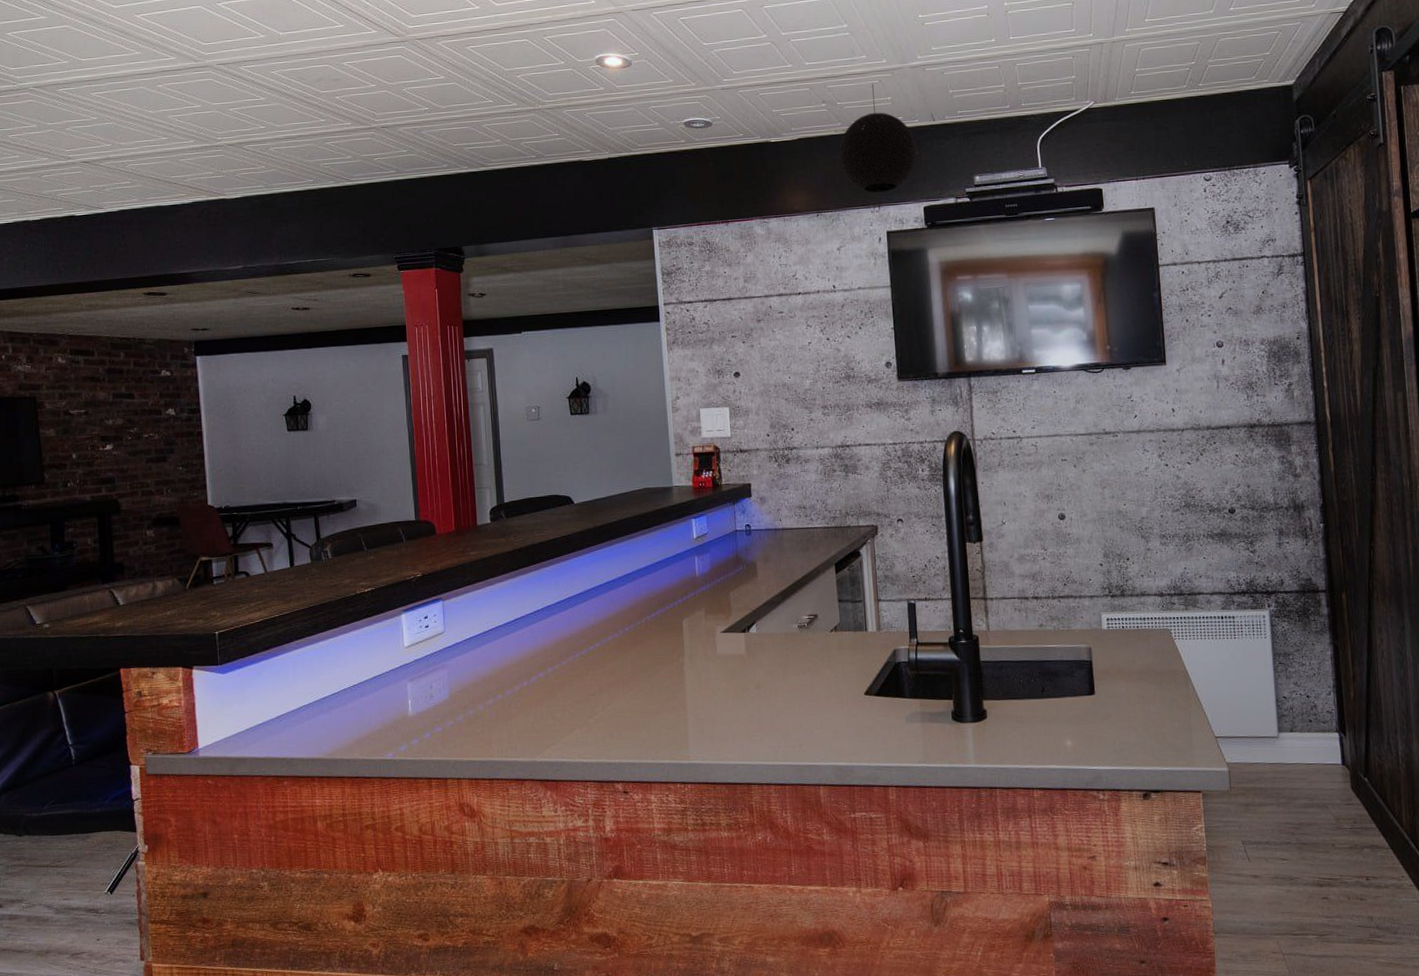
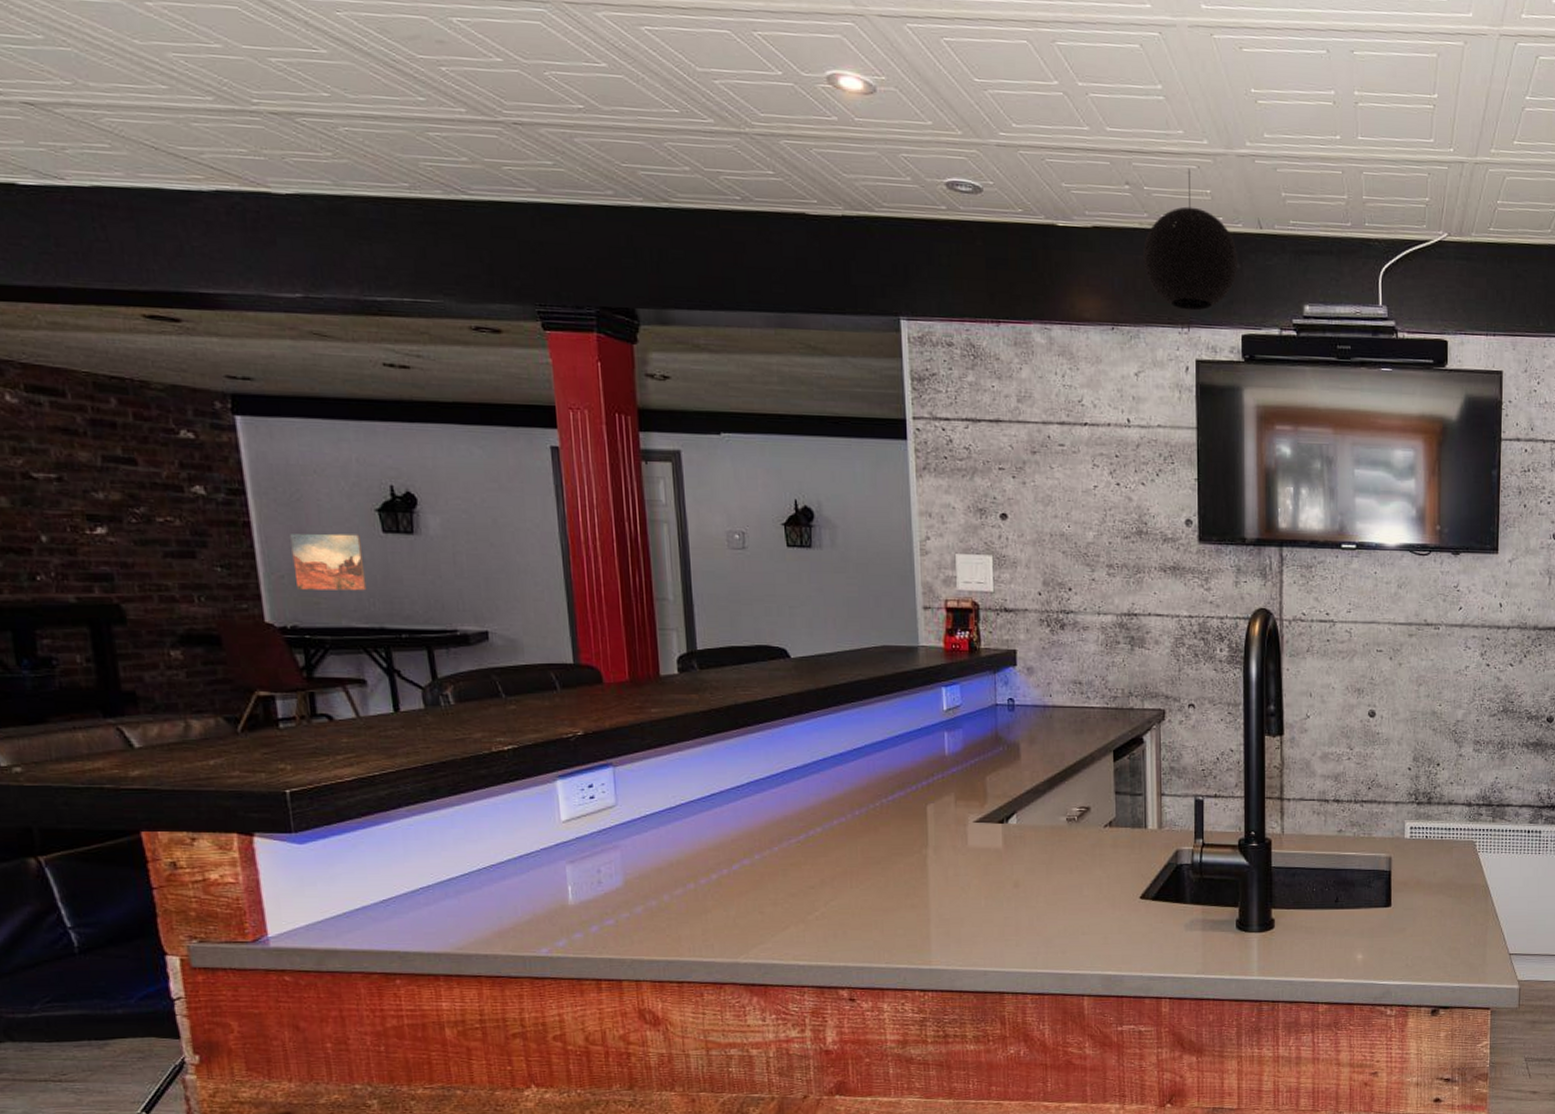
wall art: none [227,434,275,479] -> present [290,533,367,591]

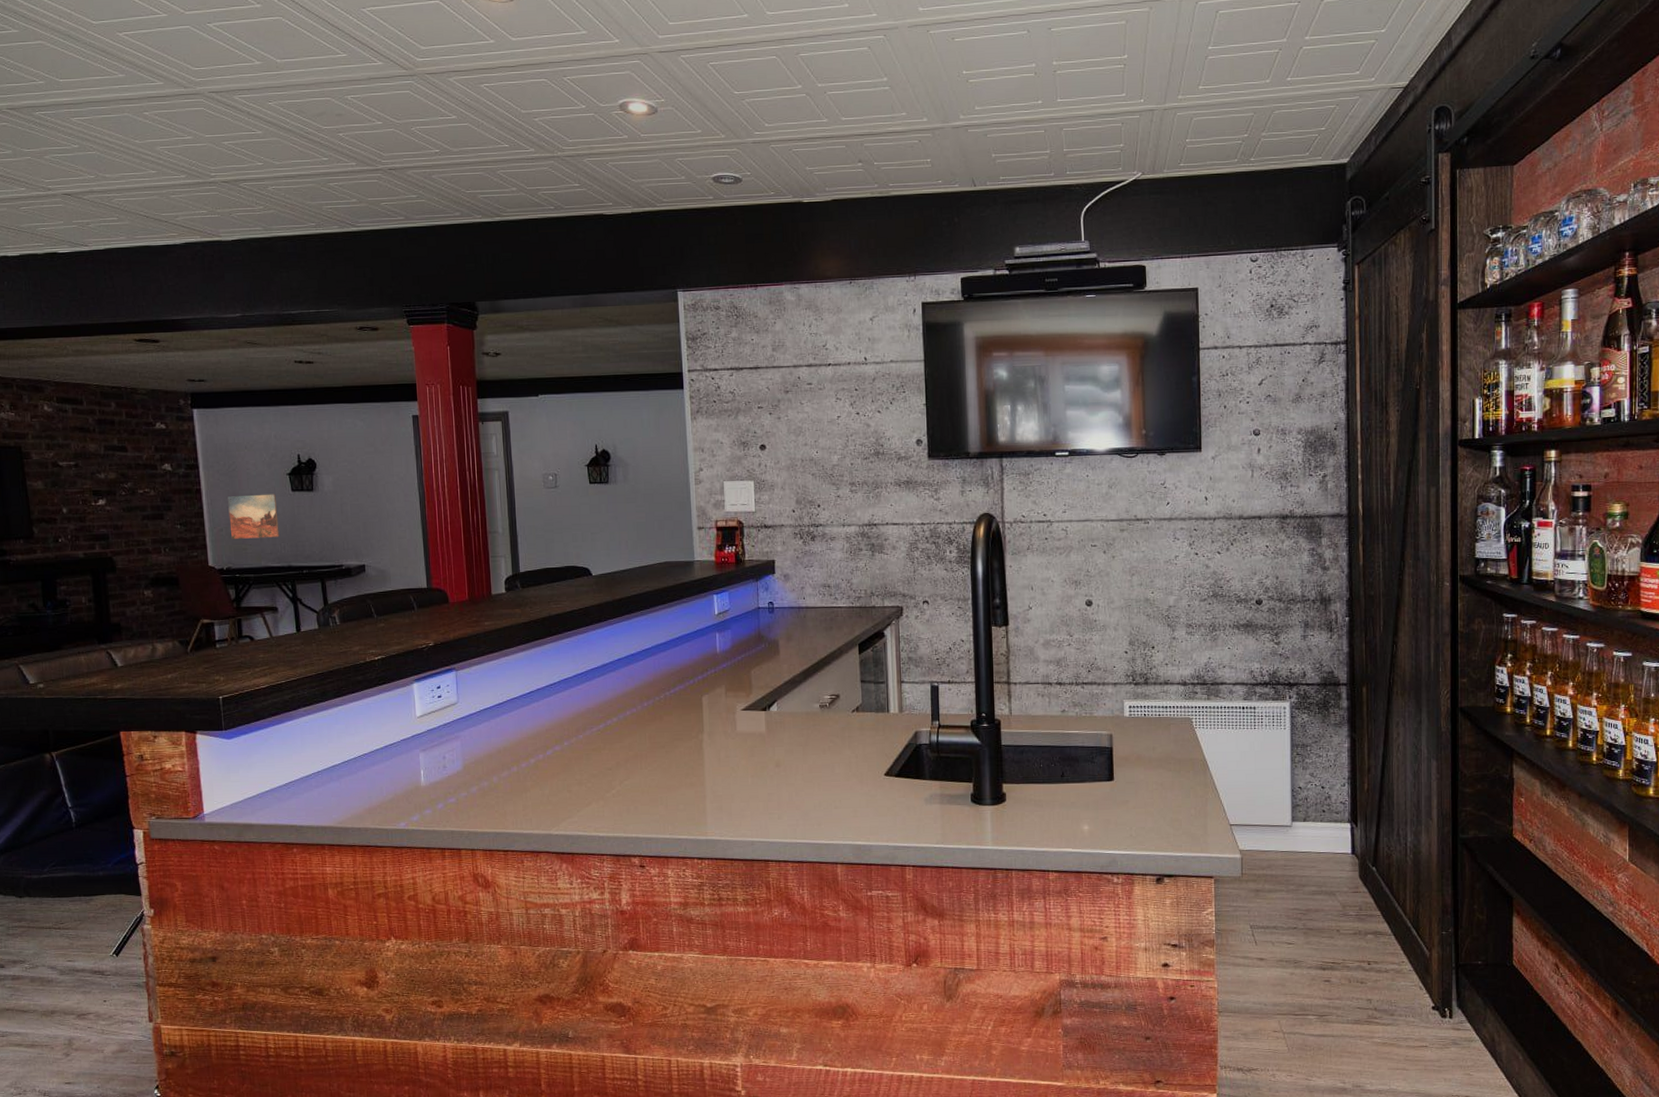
pendant light: present [1143,169,1237,311] -> none [875,143,956,261]

